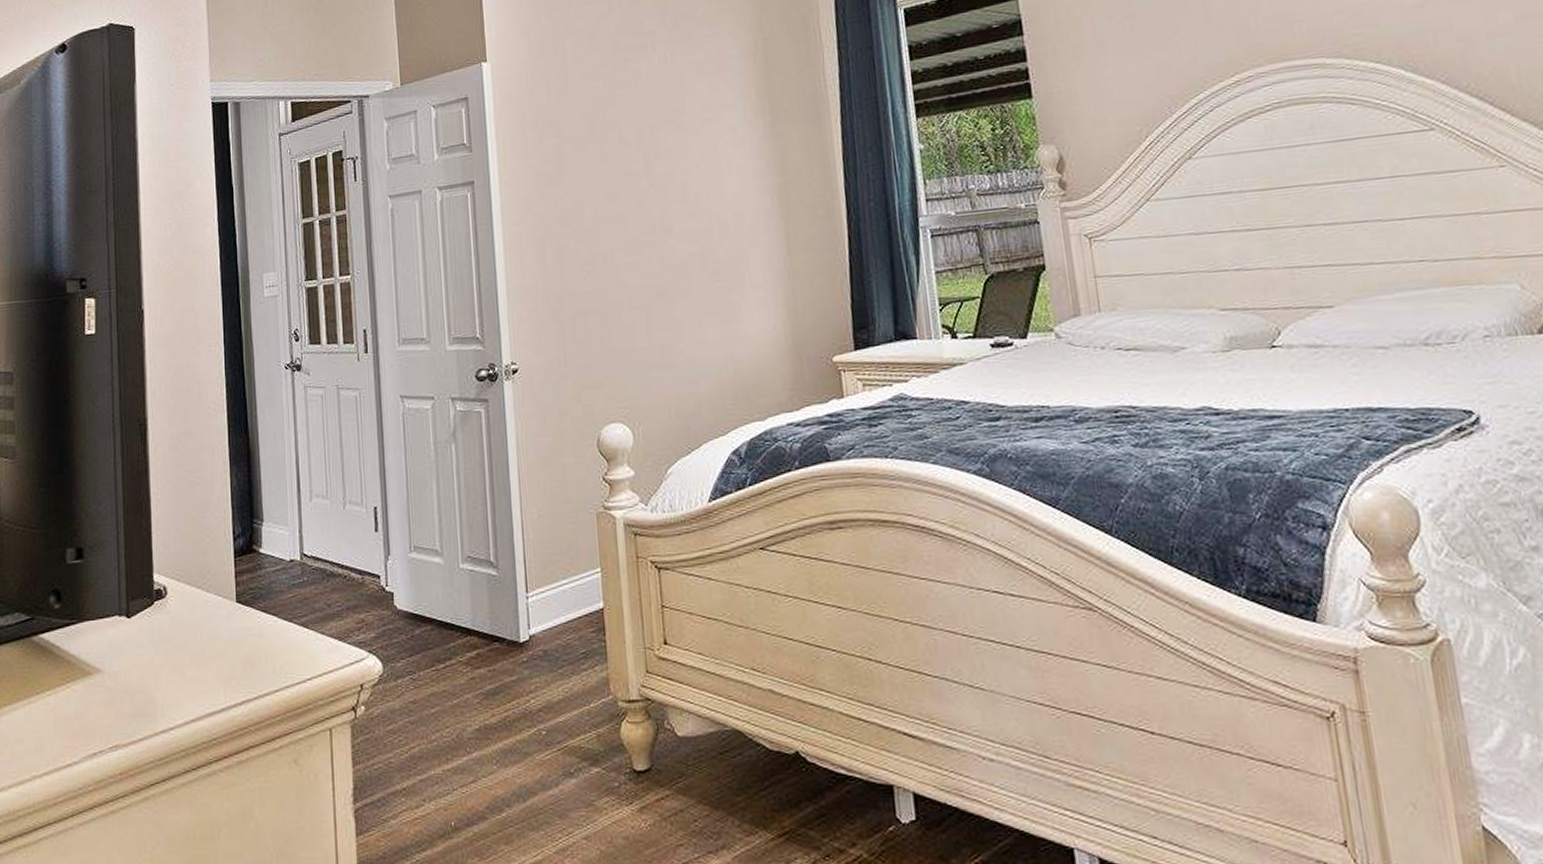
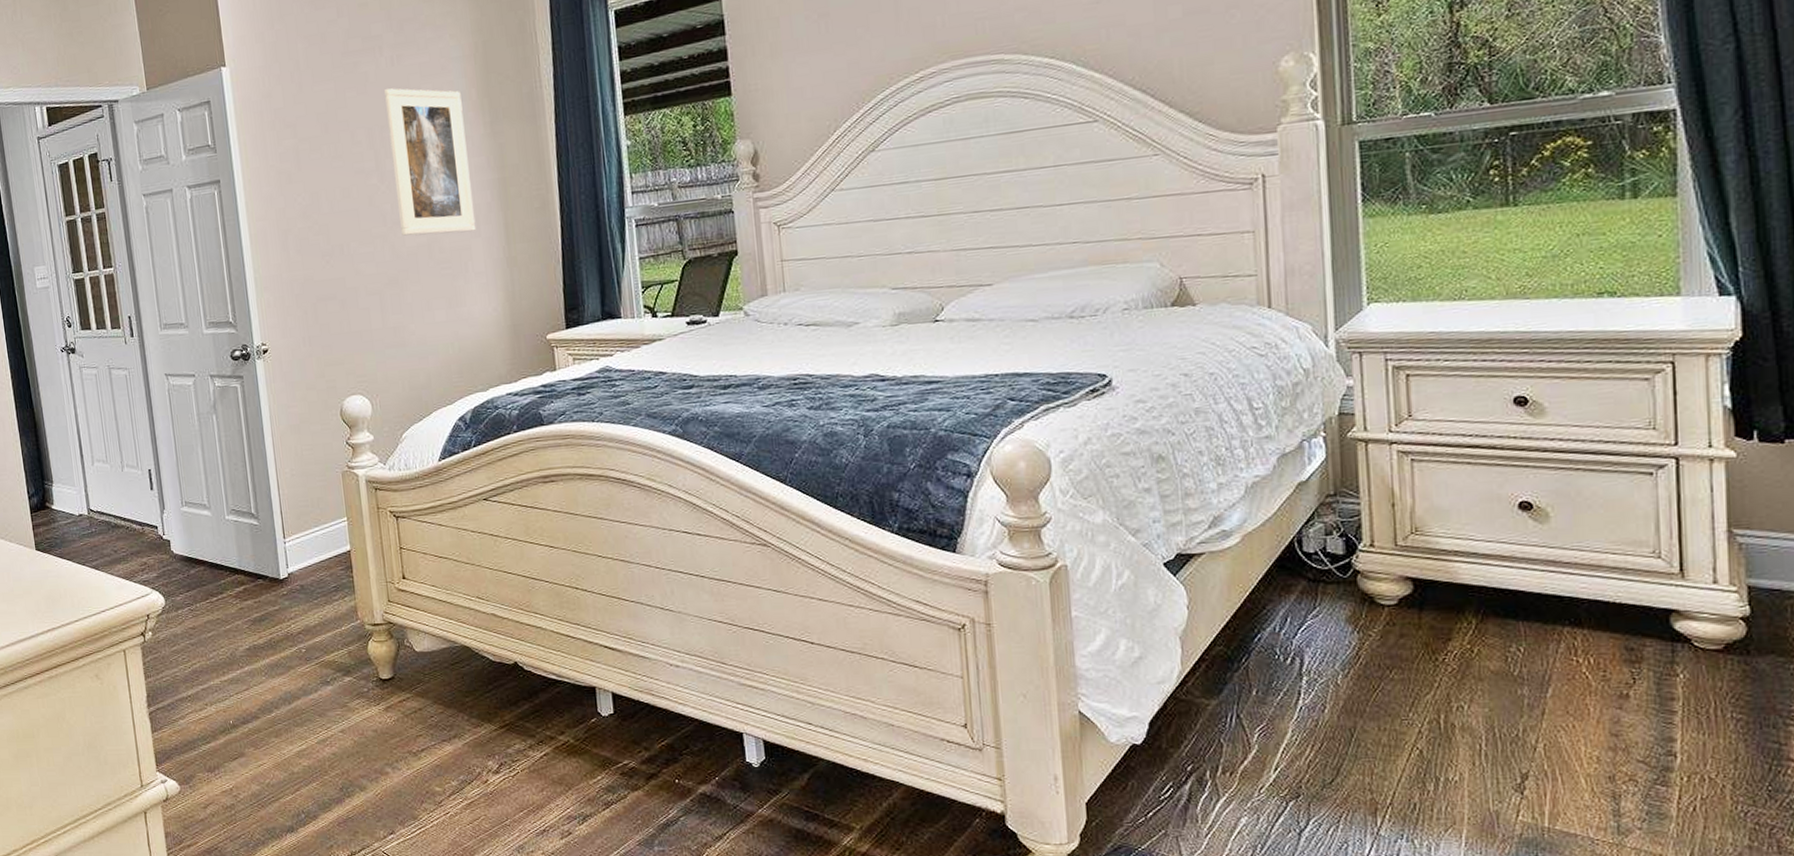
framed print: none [657,86,755,244] -> present [384,88,476,236]

